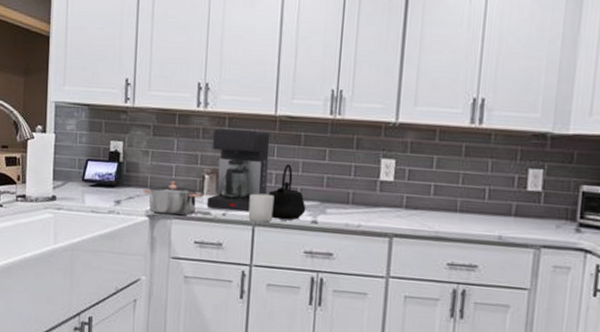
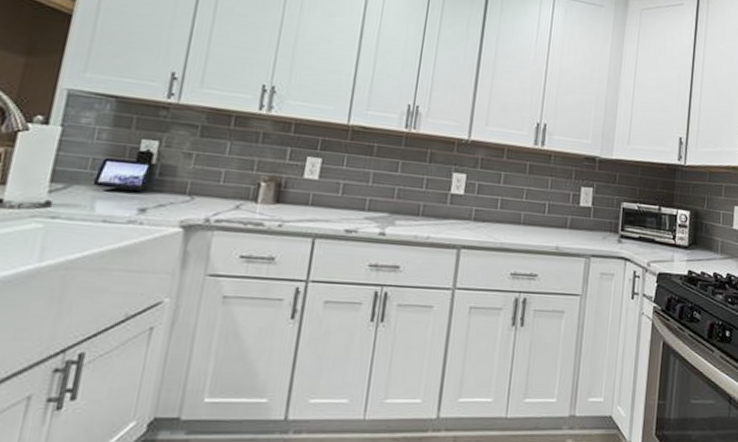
cooking pot: present [142,180,204,216] -> none [178,187,258,227]
coffee maker: present [206,128,270,211] -> none [259,133,340,222]
mug: present [248,193,274,223] -> none [308,203,340,234]
kettle: present [269,164,306,220] -> none [334,174,374,232]

